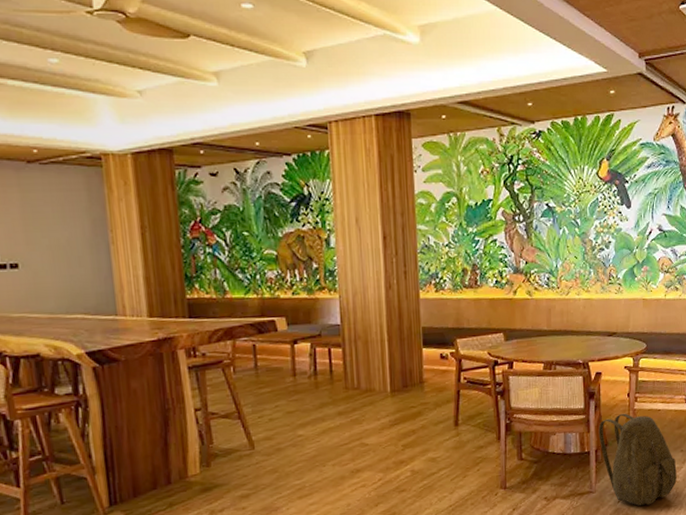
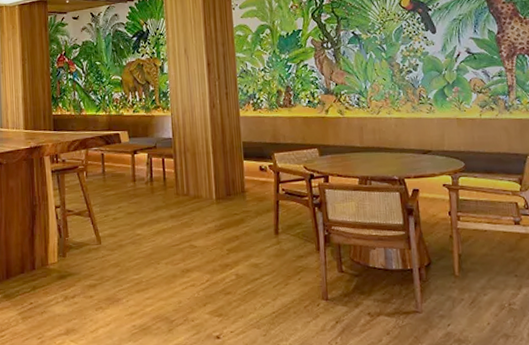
backpack: present [598,413,677,507] -> none [420,232,514,333]

